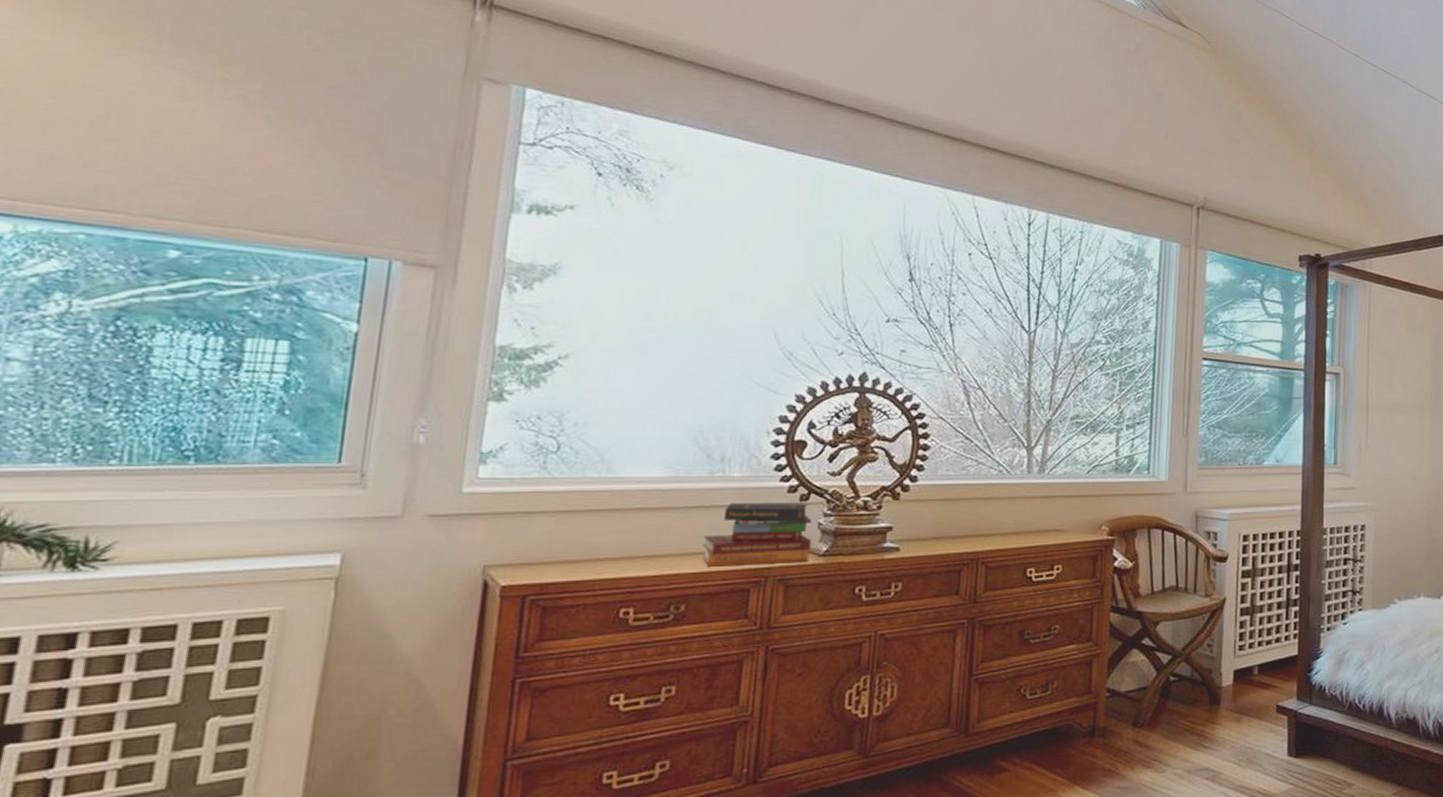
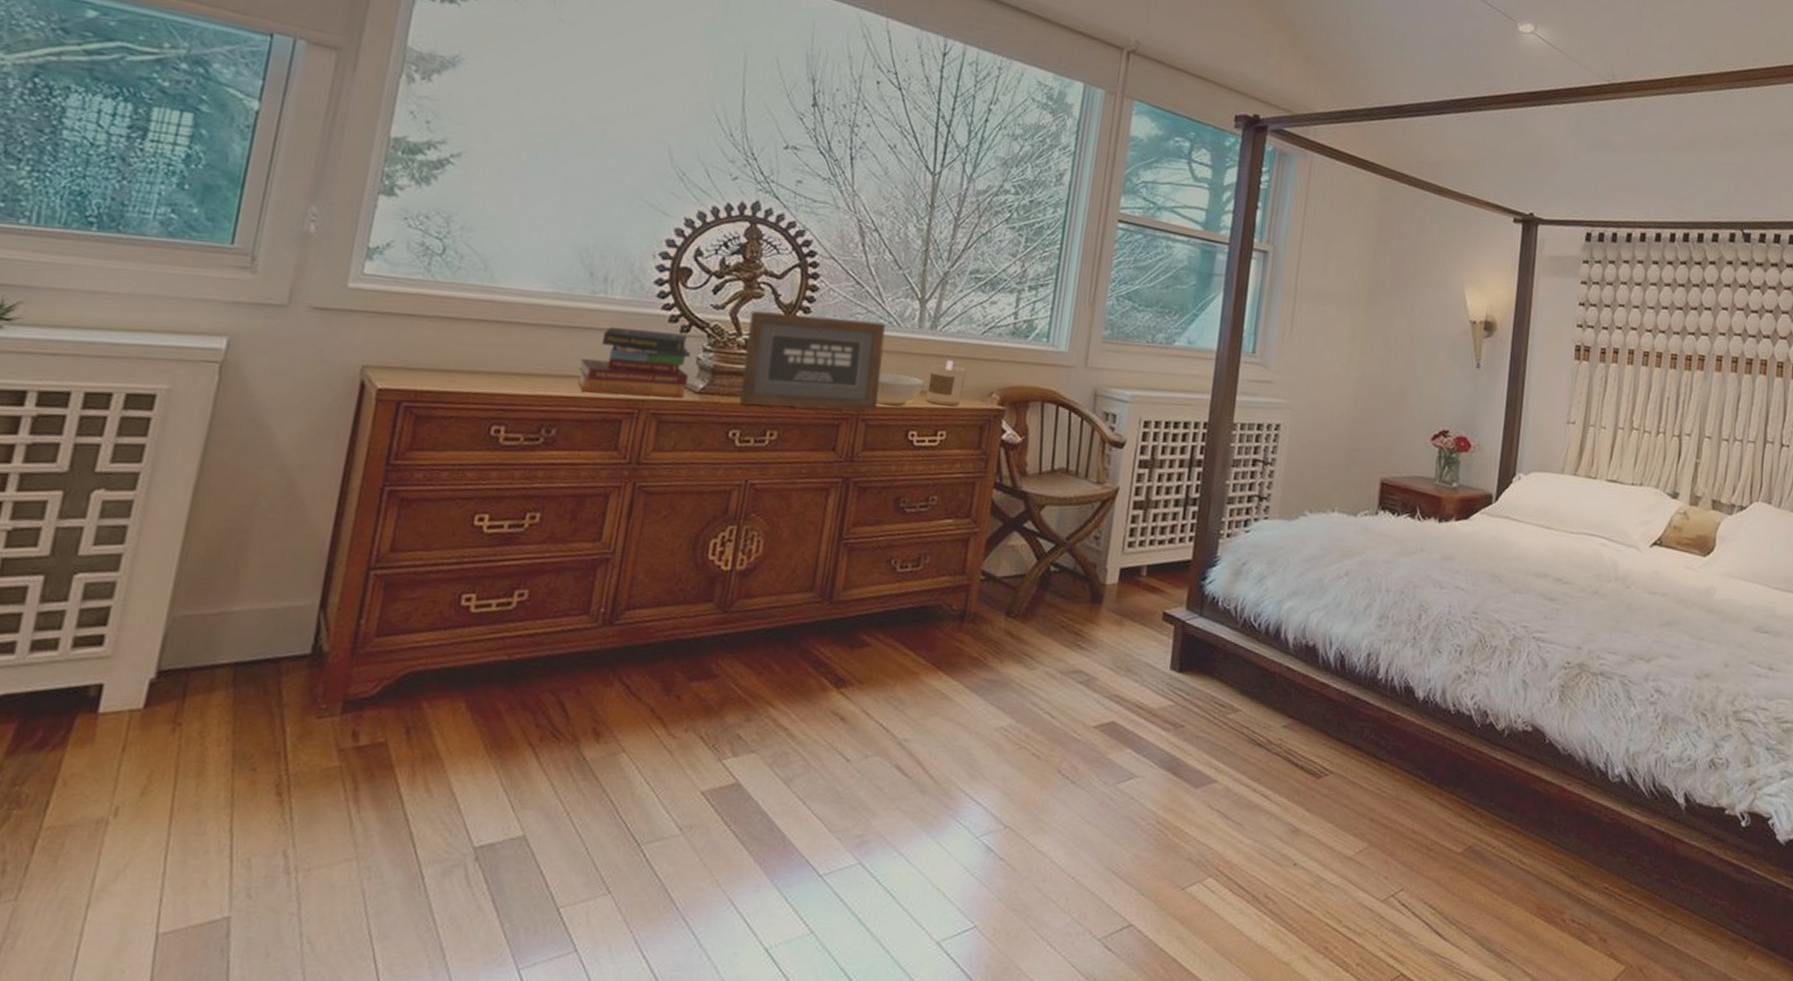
picture frame: none [863,472,997,561] -> present [739,310,886,411]
bowl: none [993,517,1039,547] -> present [876,371,926,406]
candle: none [1039,500,1076,542] -> present [925,360,967,407]

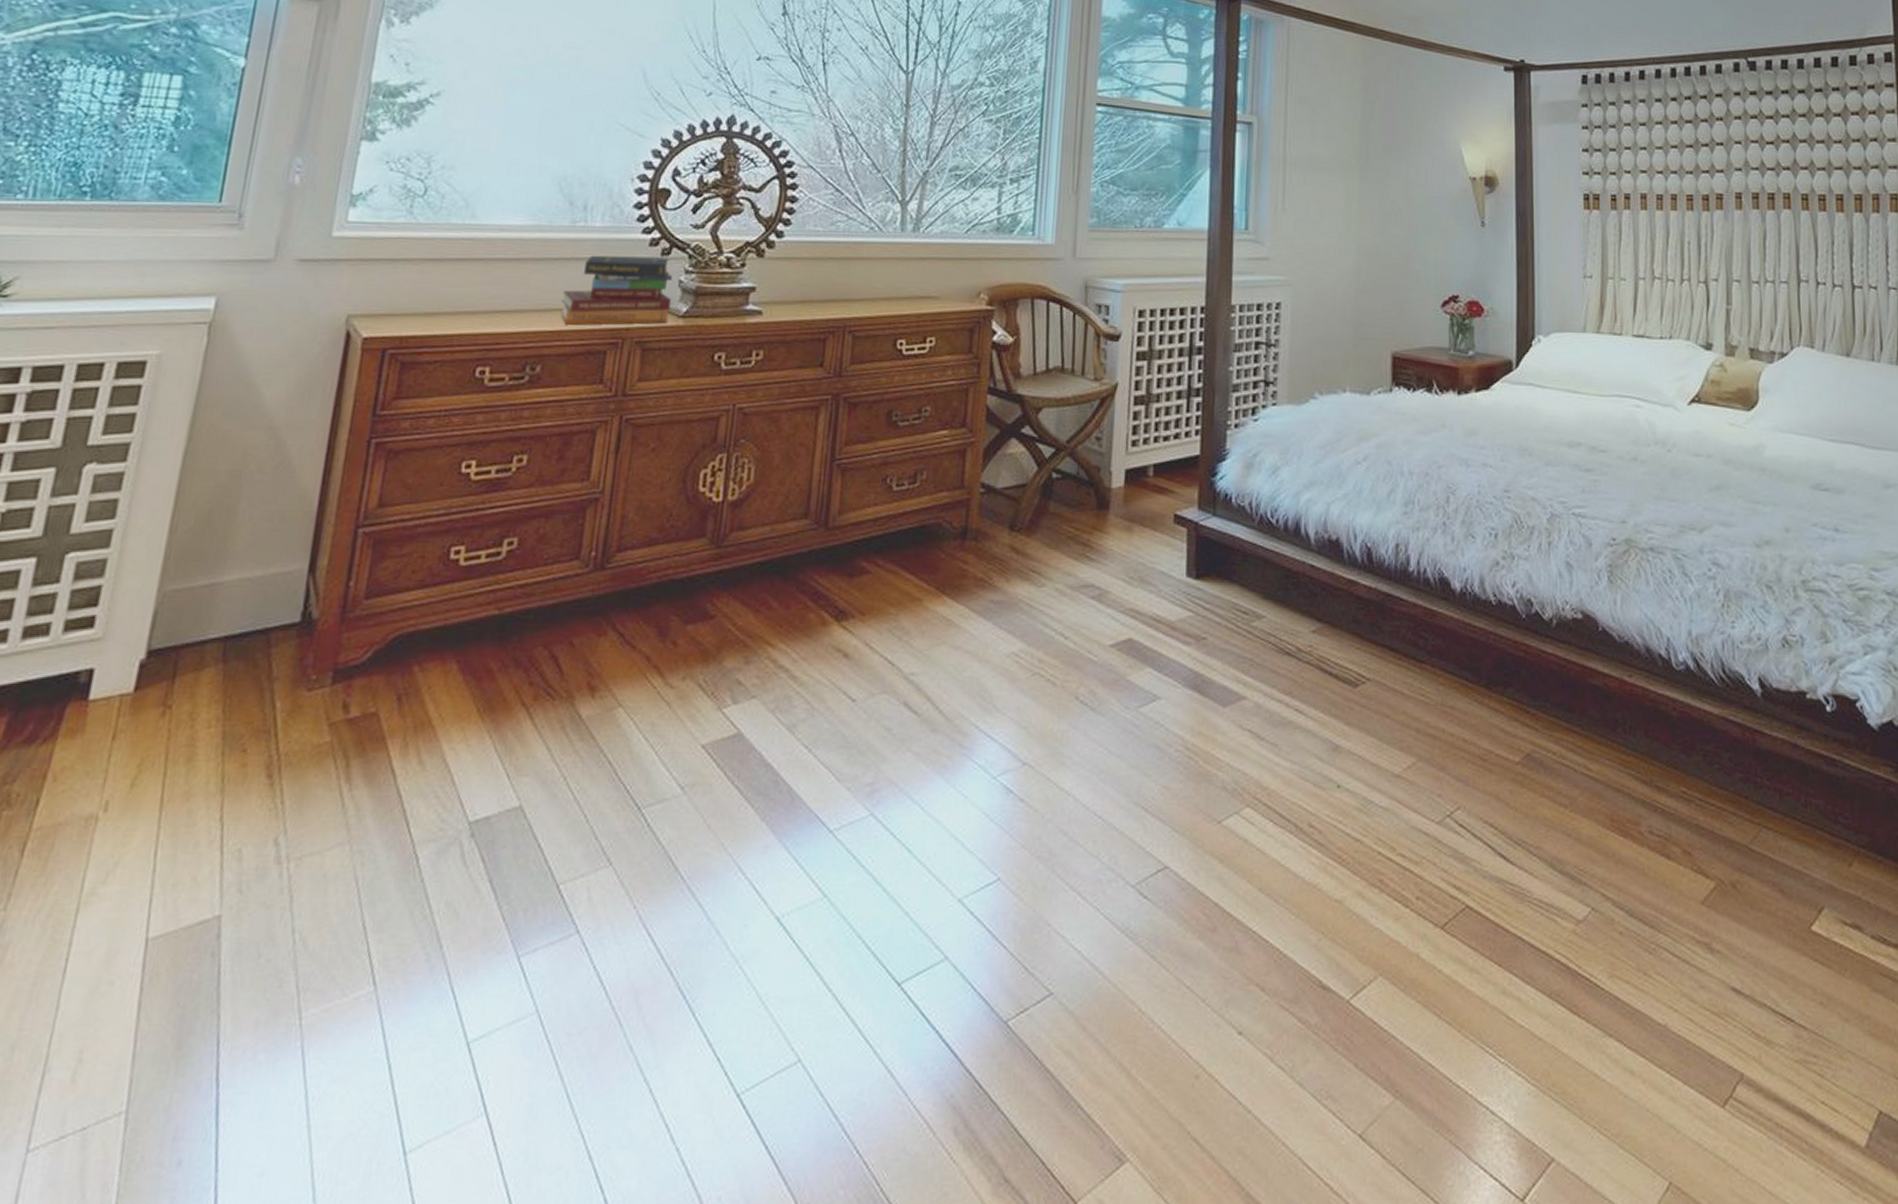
picture frame: present [739,310,886,411] -> none [723,226,868,326]
bowl: present [876,371,926,406] -> none [862,280,911,315]
candle: present [925,360,967,407] -> none [911,262,953,311]

